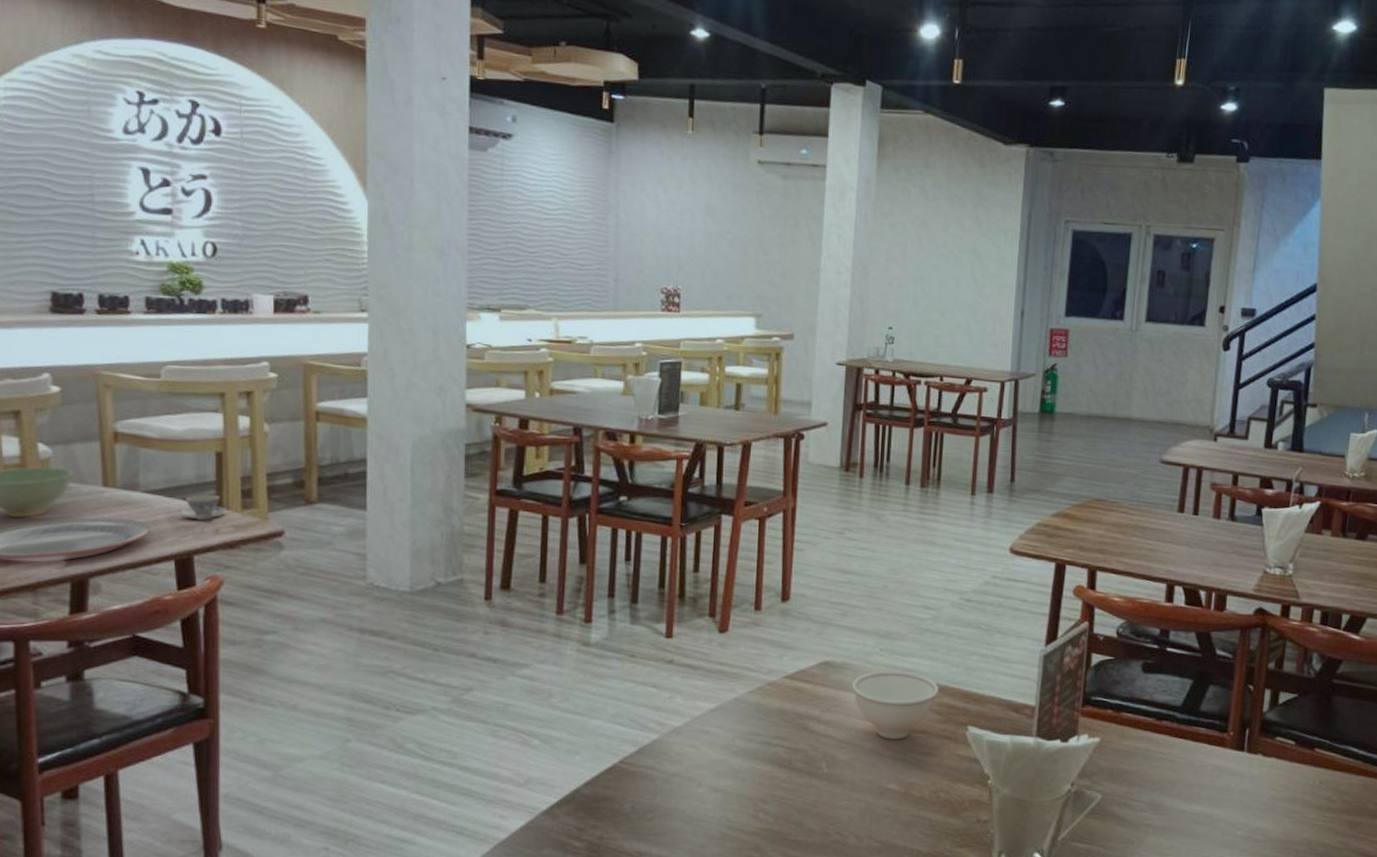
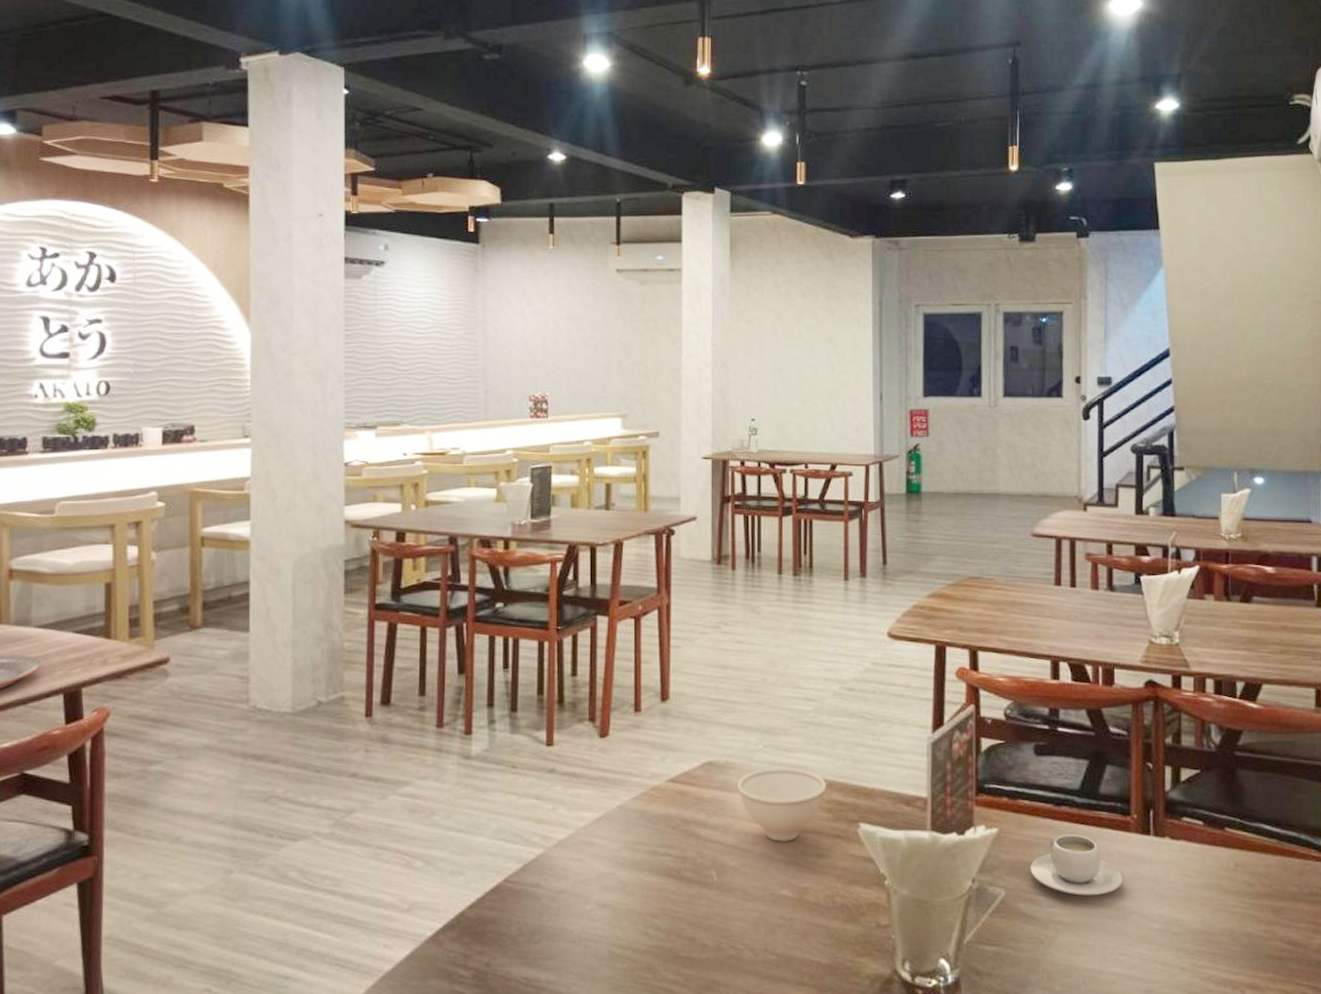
teacup: present [180,494,227,519] -> none [69,625,115,651]
teacup: none [1127,746,1214,803] -> present [1030,834,1123,896]

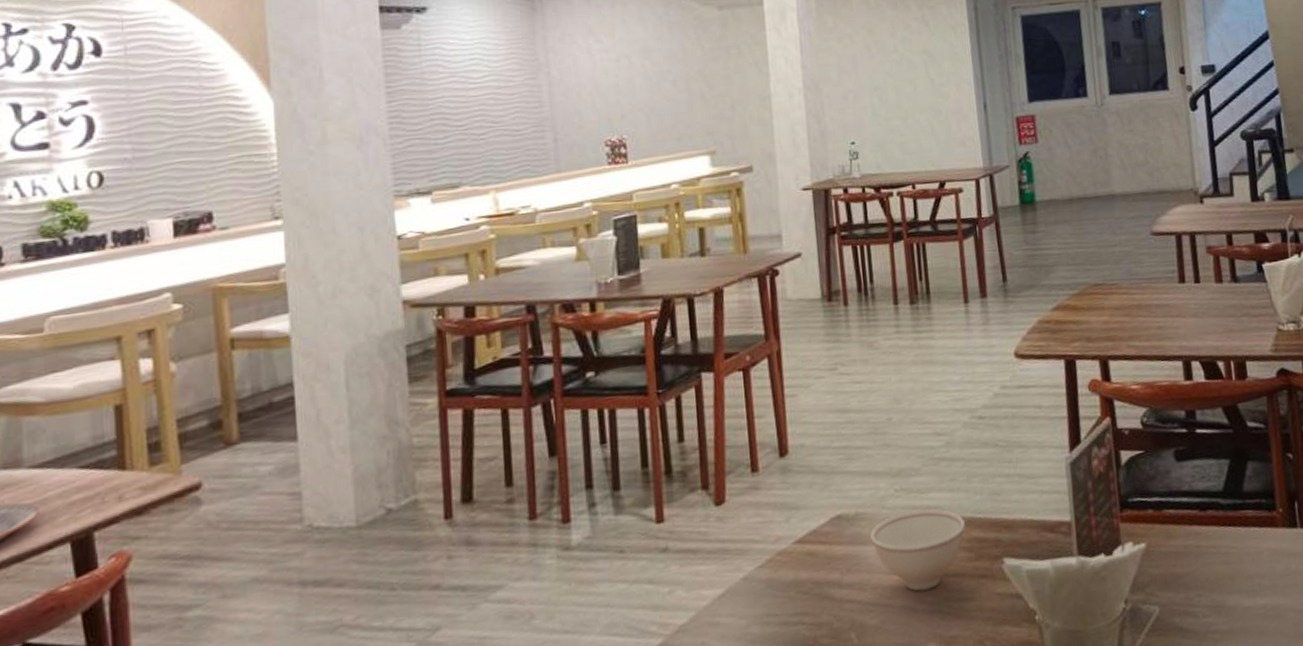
teacup: present [1030,834,1123,896] -> none [1182,537,1275,601]

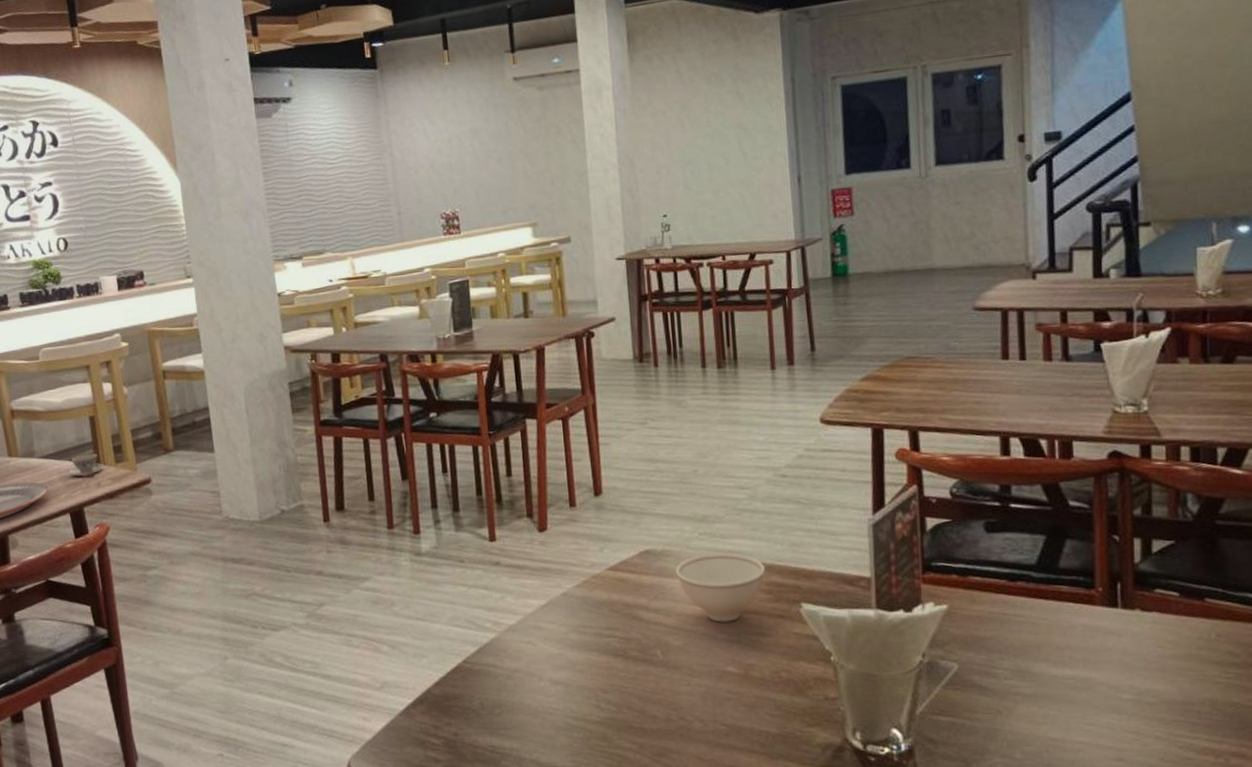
teacup: none [74,454,132,489] -> present [68,453,104,476]

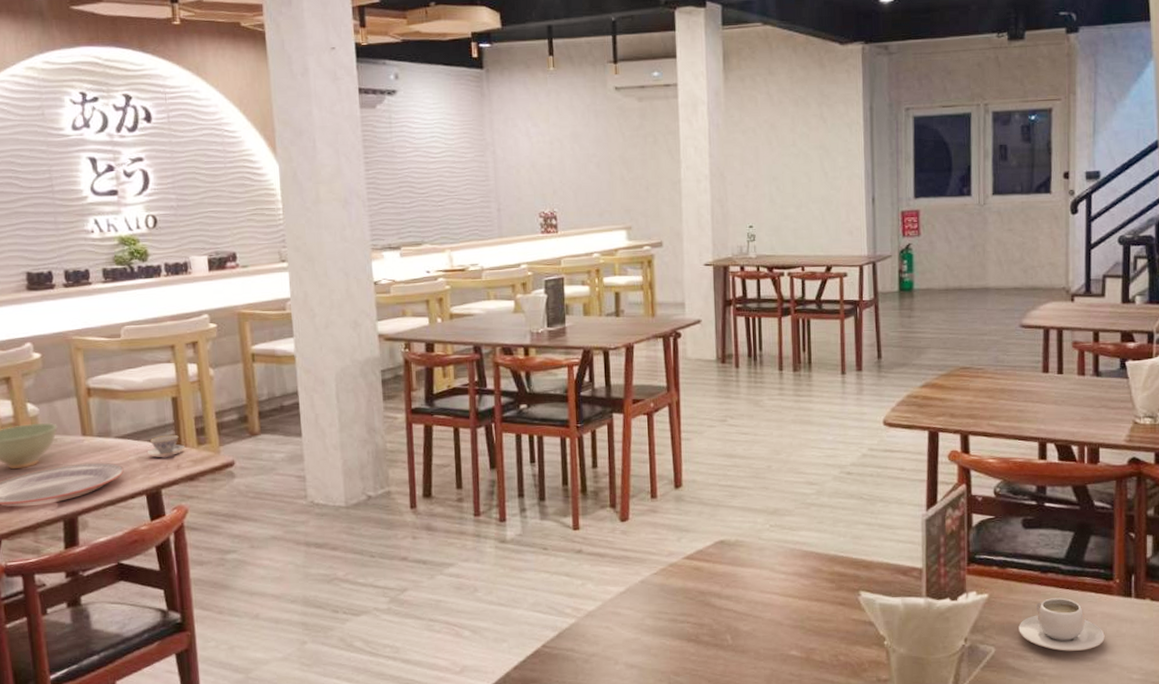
bowl: present [676,553,766,623] -> none [747,544,830,609]
teacup: none [984,608,1087,668] -> present [1018,598,1105,651]

